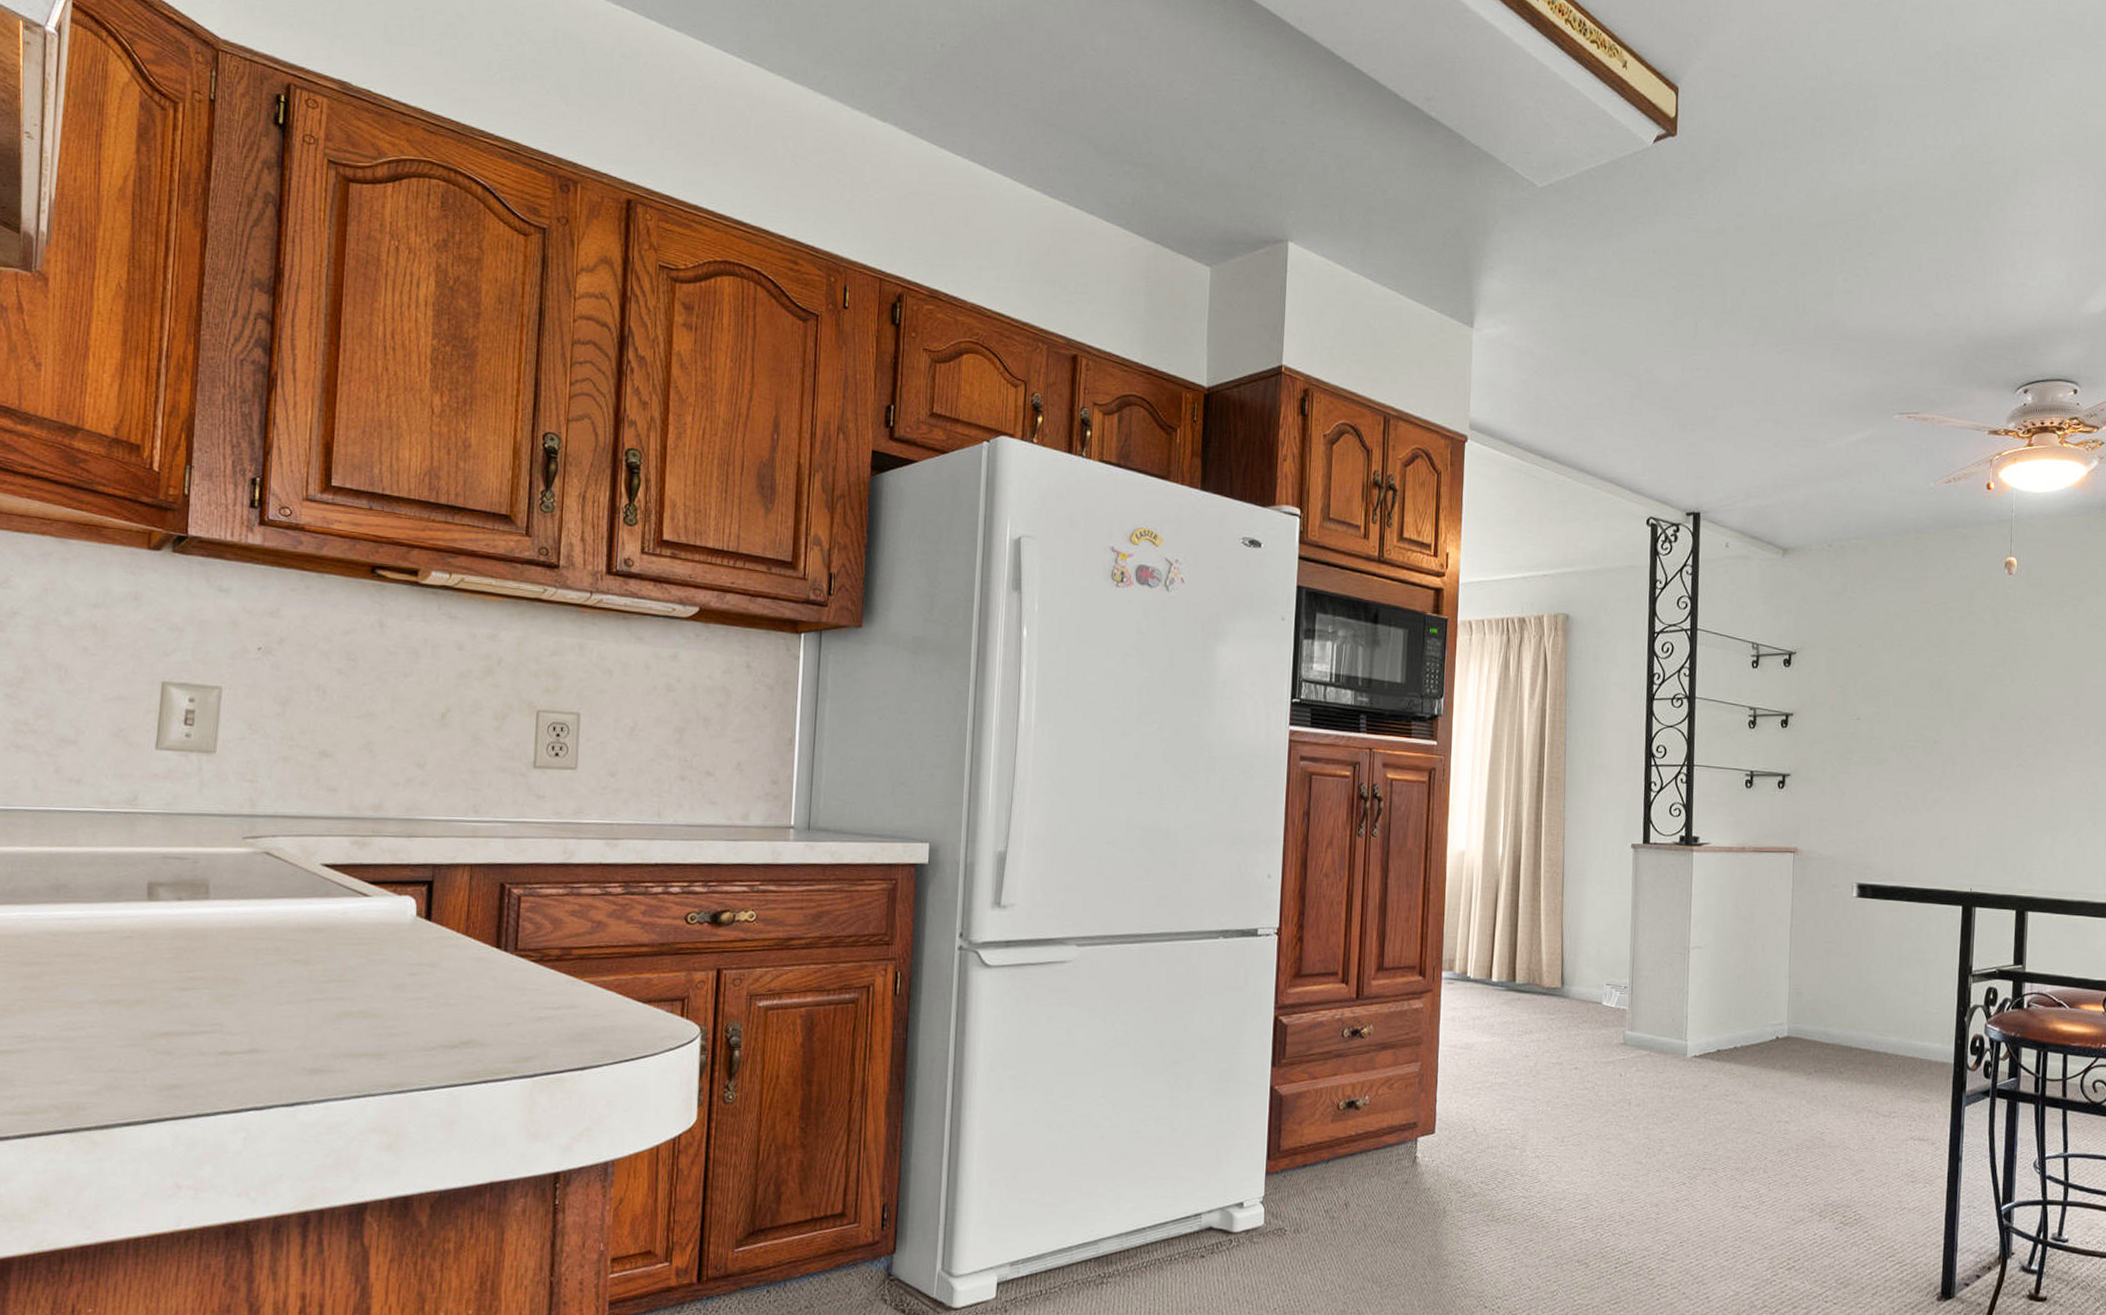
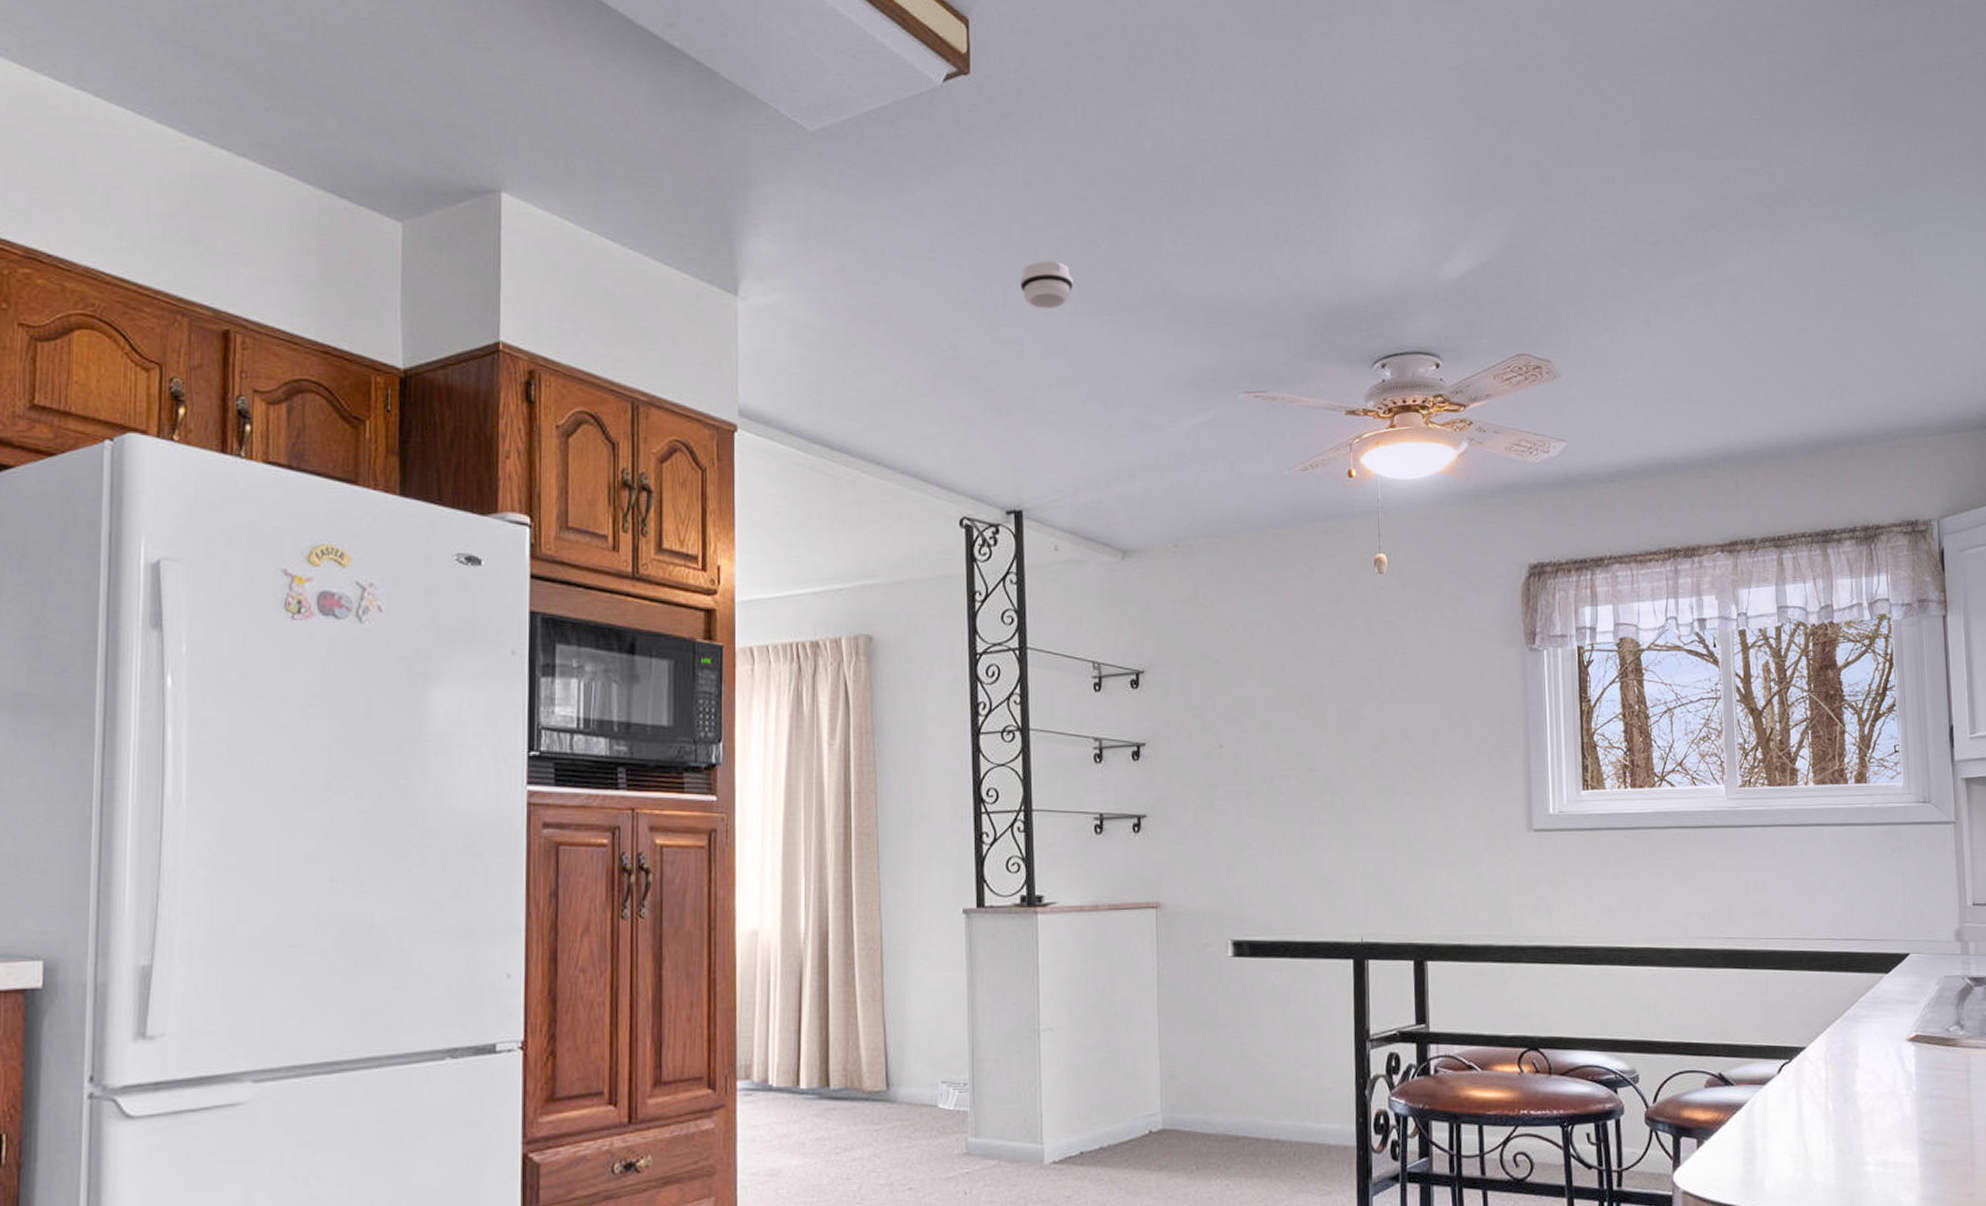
smoke detector: none [1709,298,1755,340] -> present [1020,261,1073,309]

